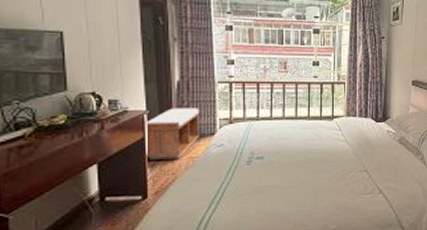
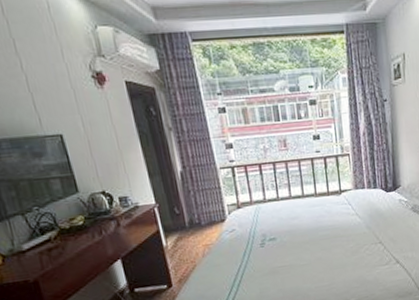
bench: present [144,108,199,160] -> none [156,196,211,251]

